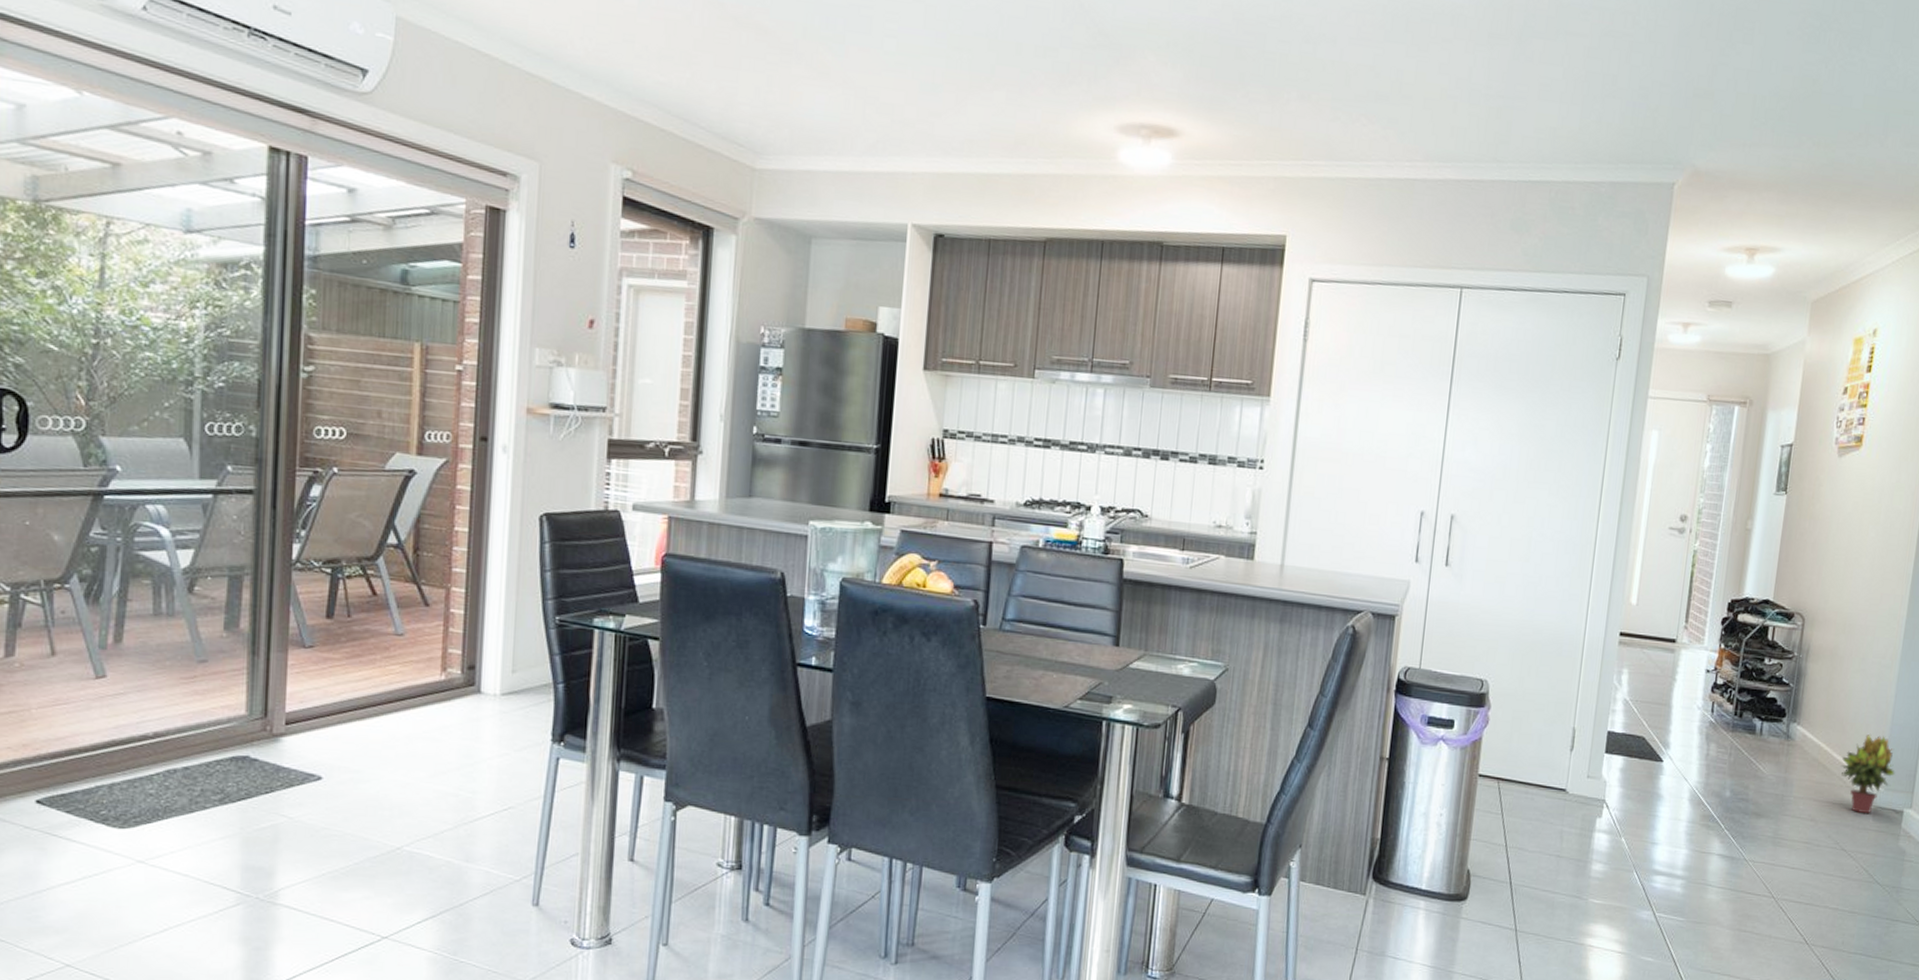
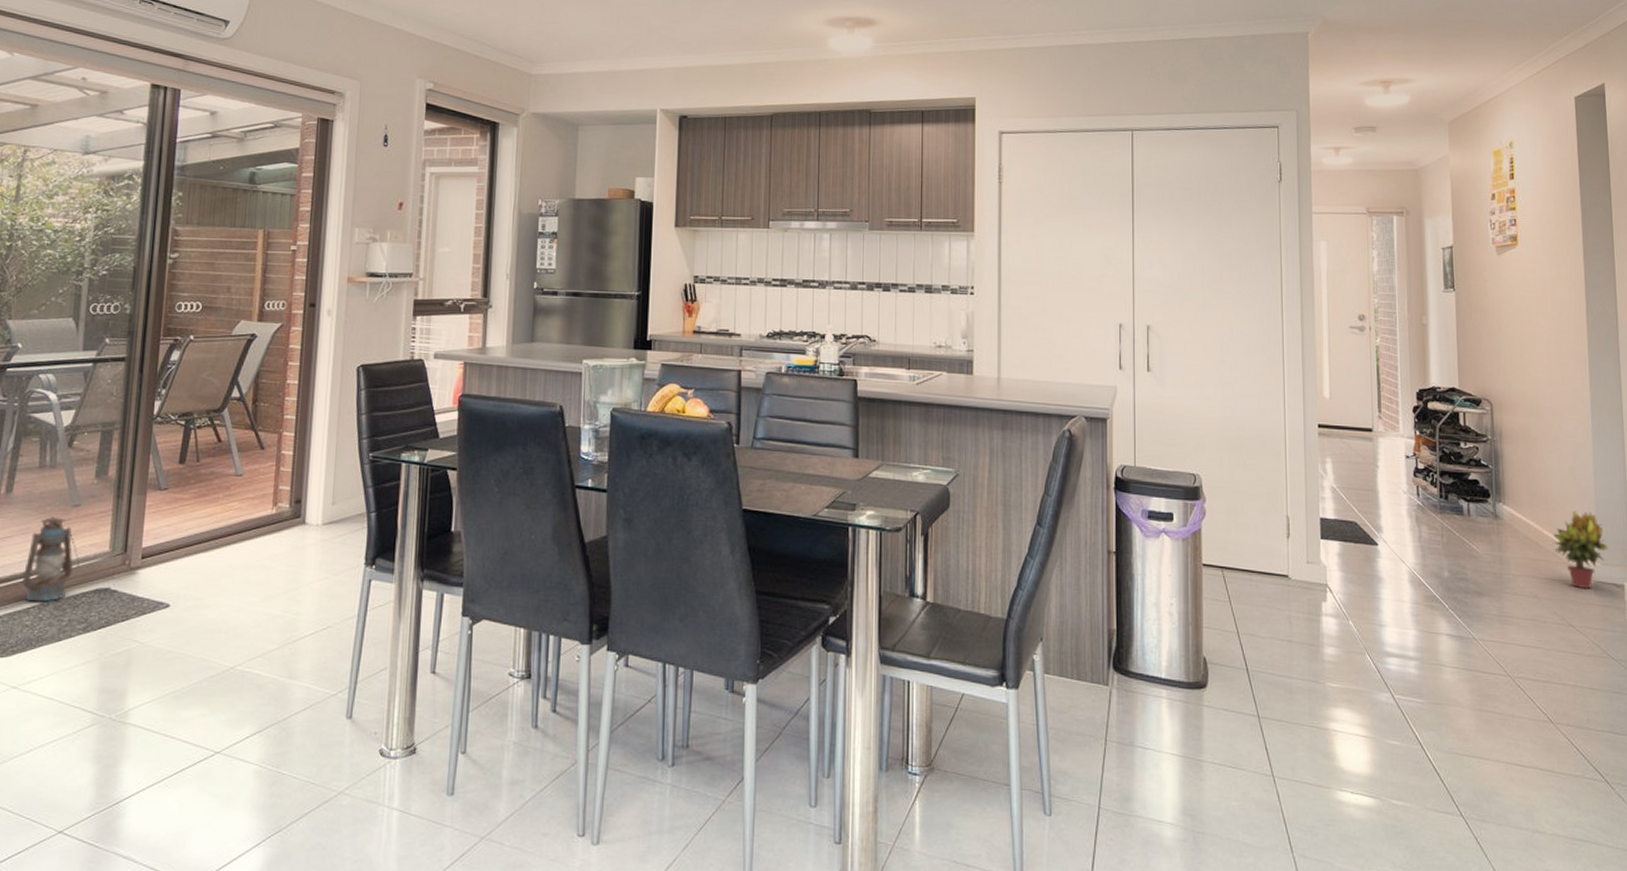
lantern: none [142,672,211,769] -> present [22,516,80,602]

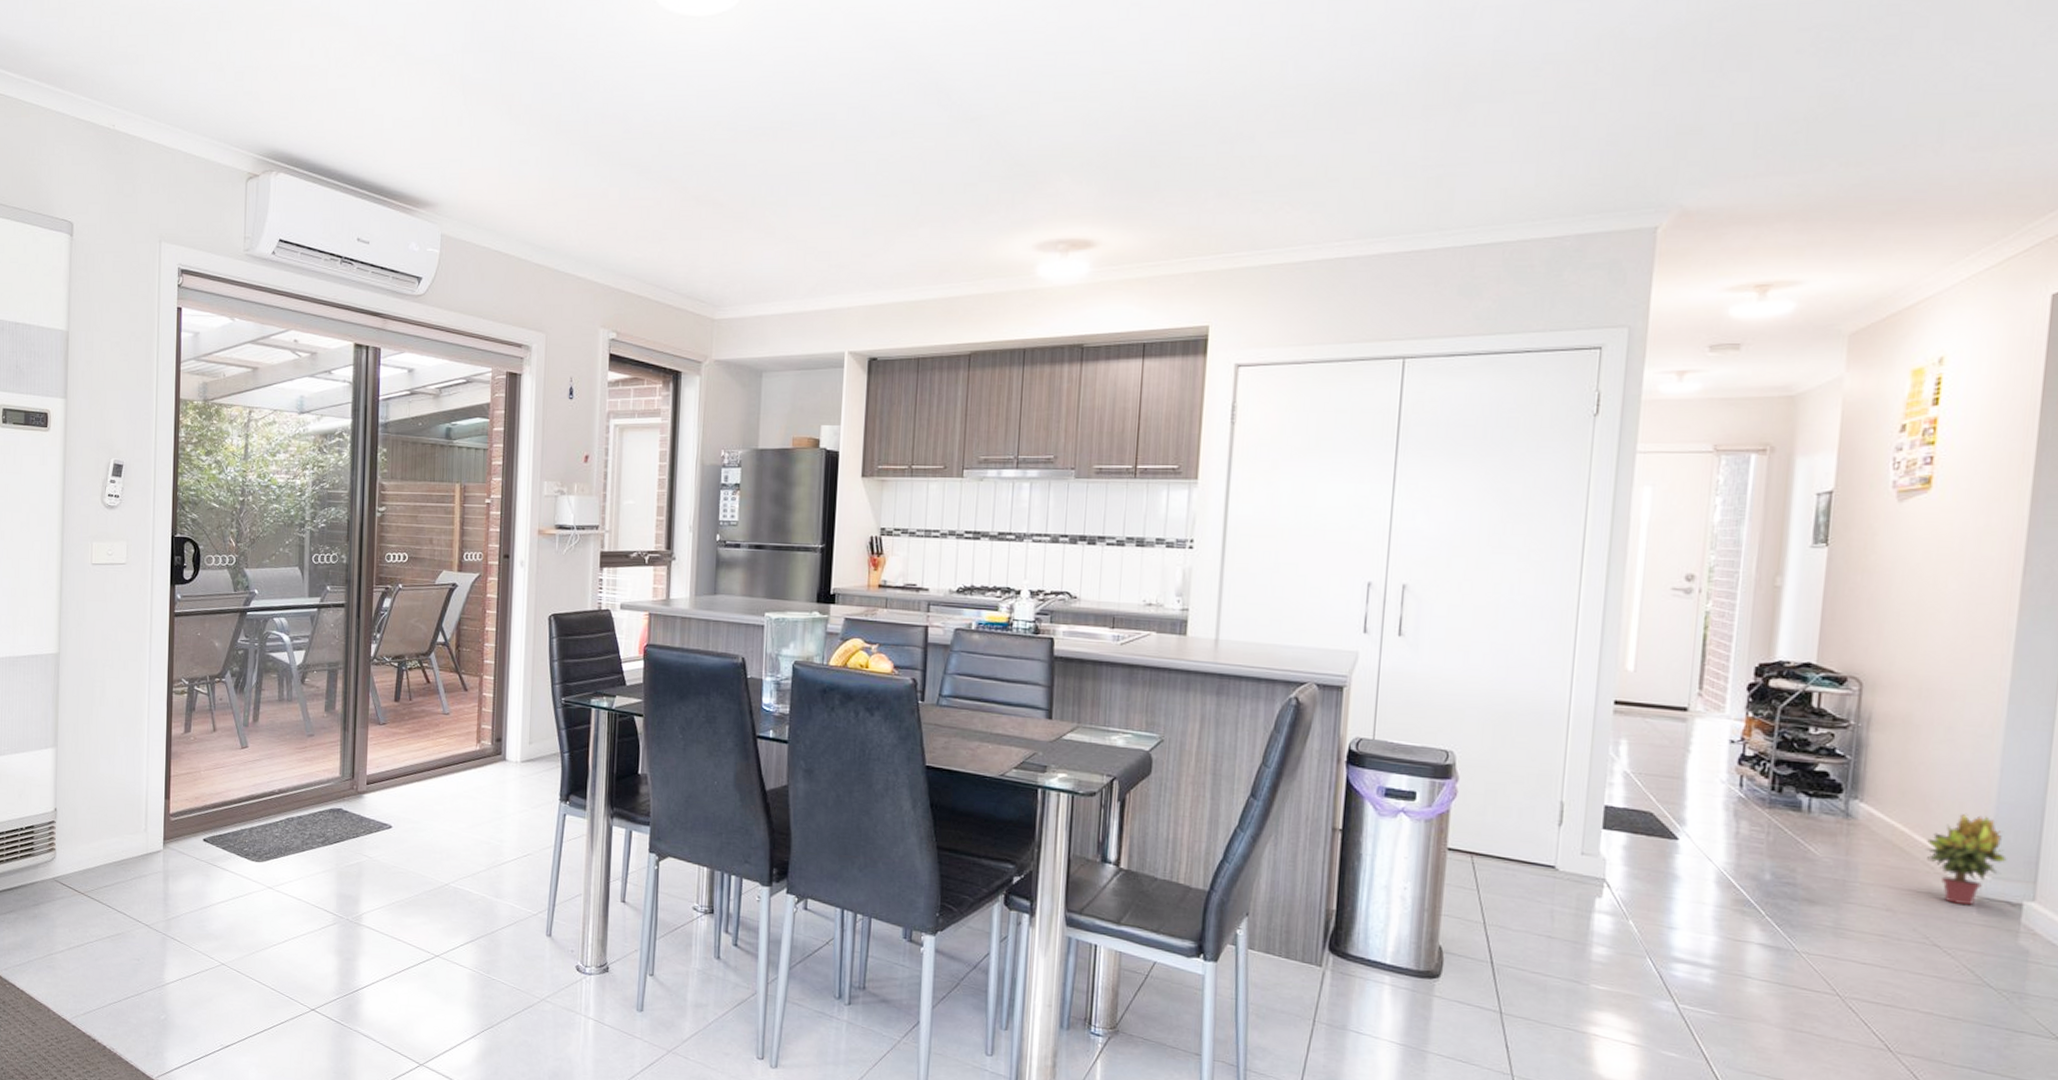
lantern: present [22,516,80,602] -> none [271,743,316,817]

